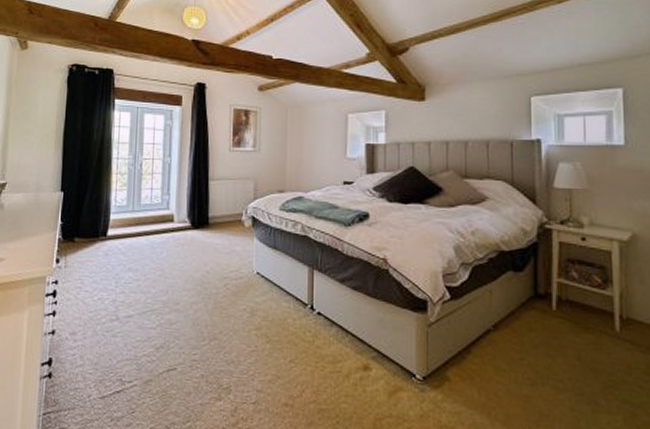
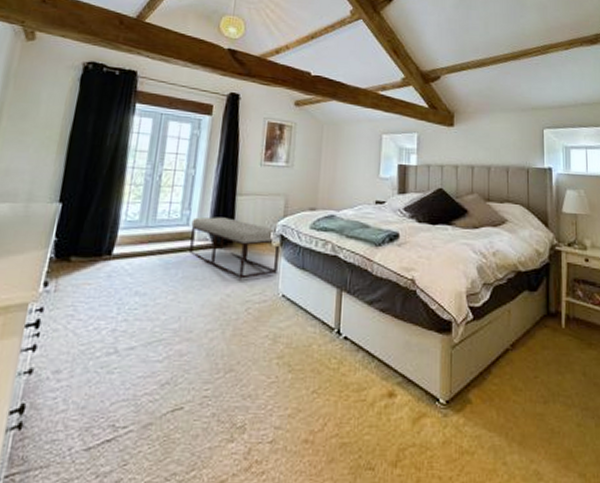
bench: none [171,201,251,257] -> present [190,217,279,279]

